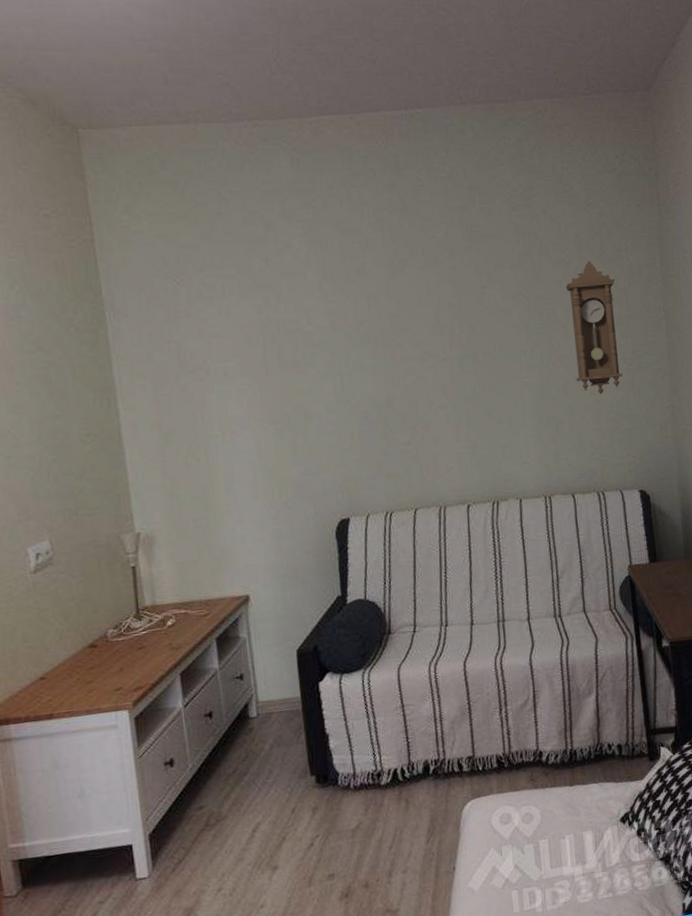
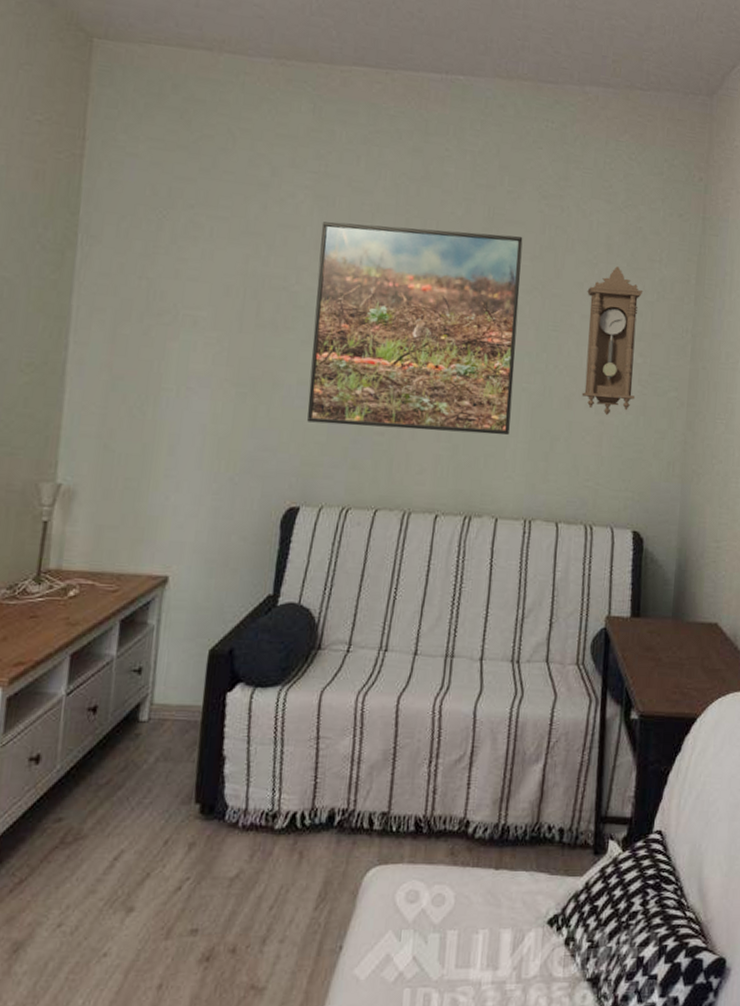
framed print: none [320,249,519,444] -> present [307,222,523,435]

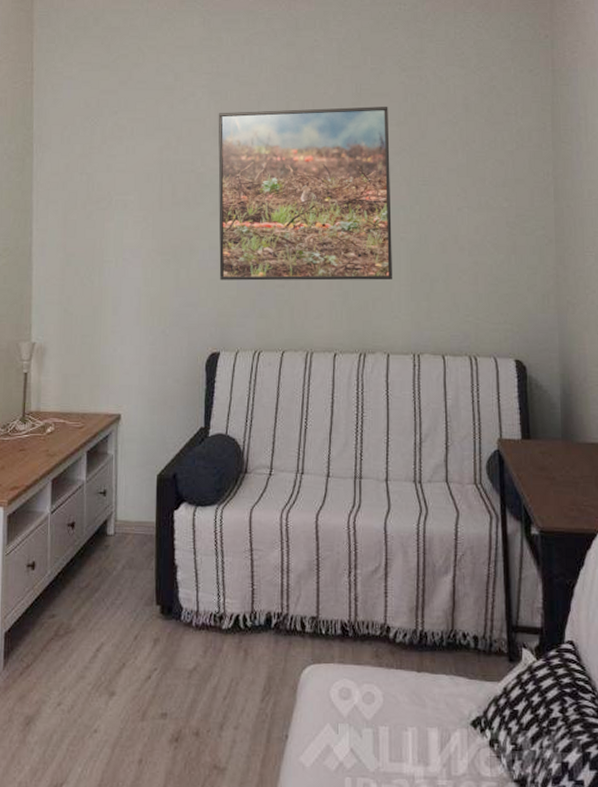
pendulum clock: present [581,266,644,416] -> none [450,123,505,257]

